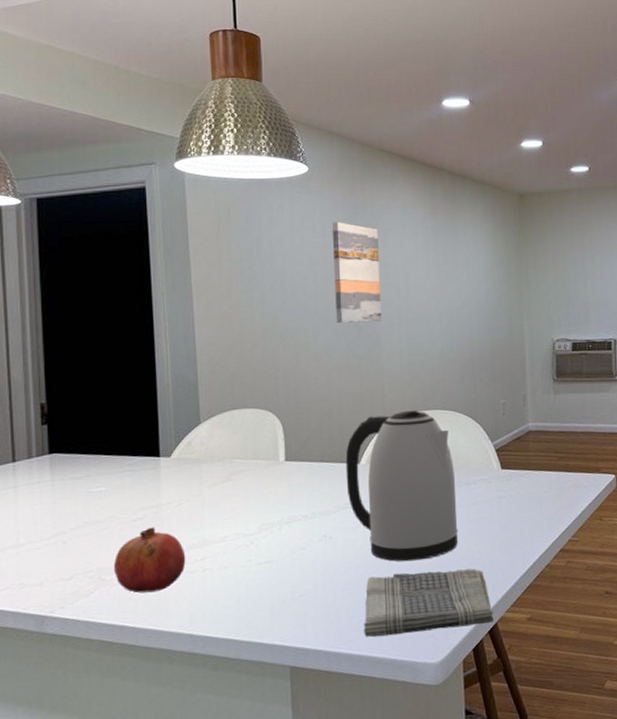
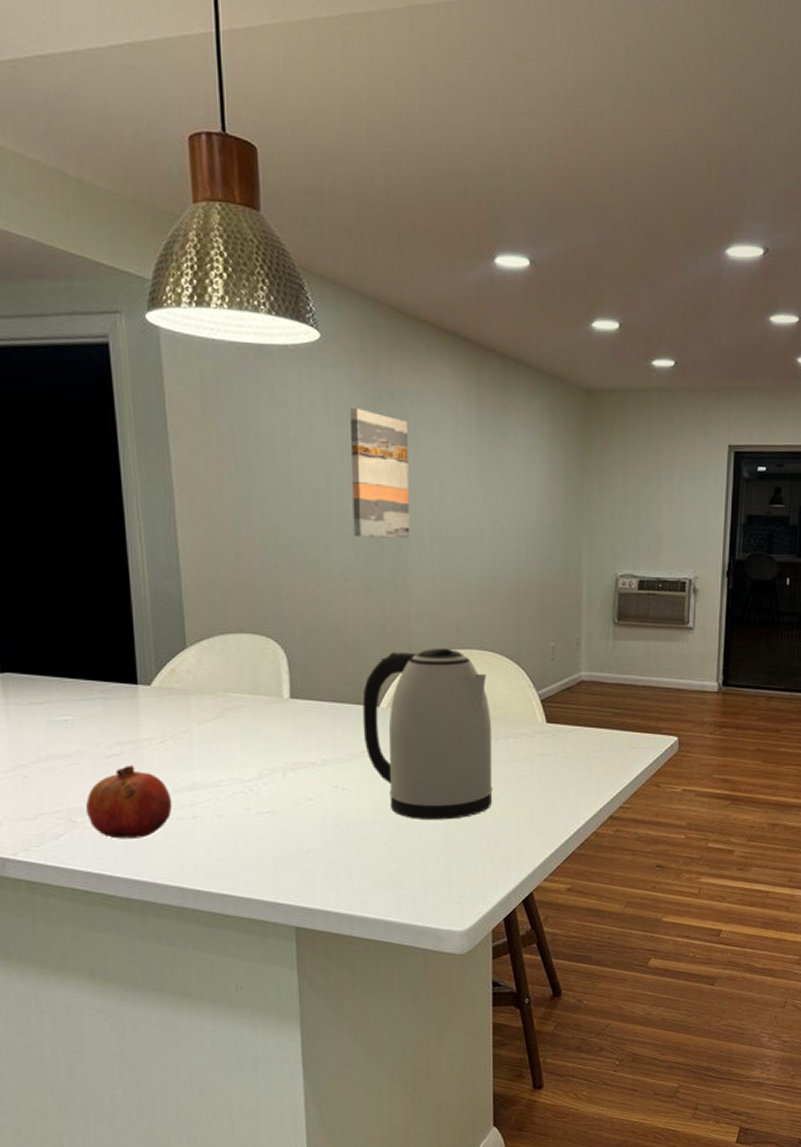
dish towel: present [364,568,494,638] -> none [380,832,529,901]

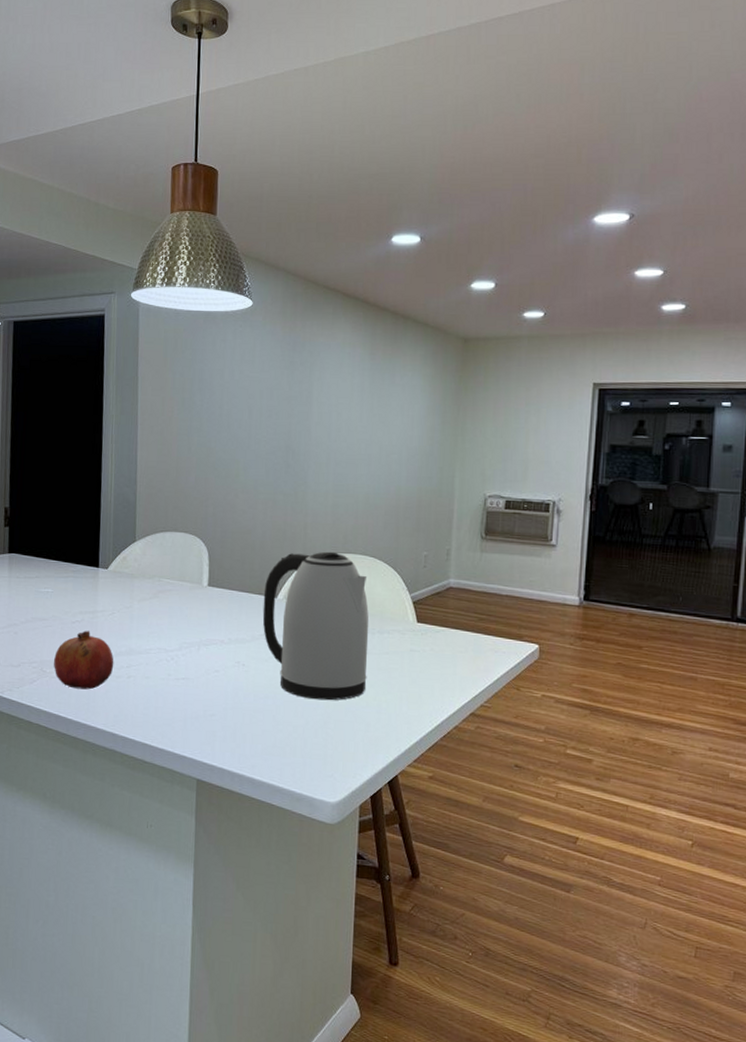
wall art: present [351,408,410,538] -> none [266,358,315,460]

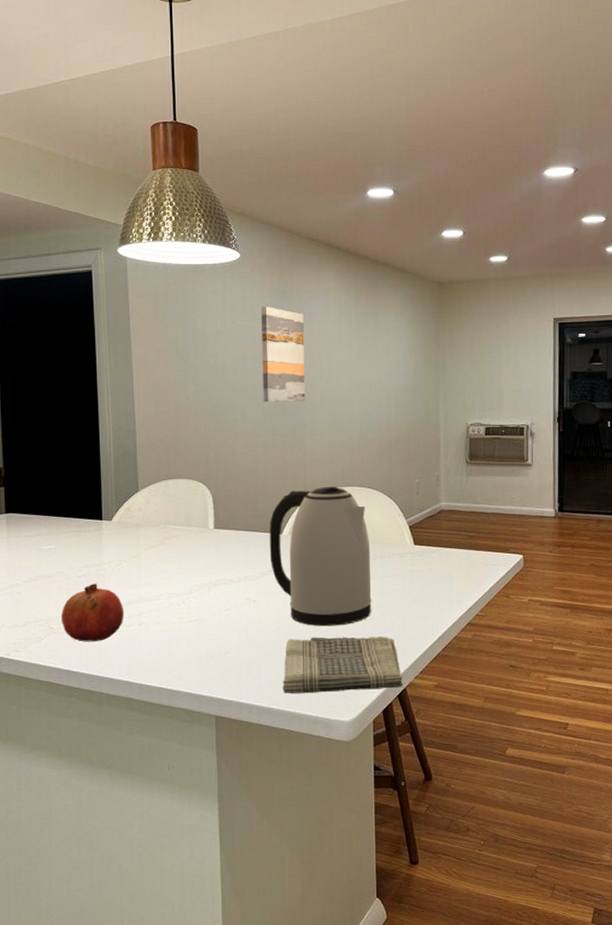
wall art: none [266,358,315,460] -> present [261,307,305,403]
dish towel: none [267,709,395,774] -> present [283,636,403,694]

